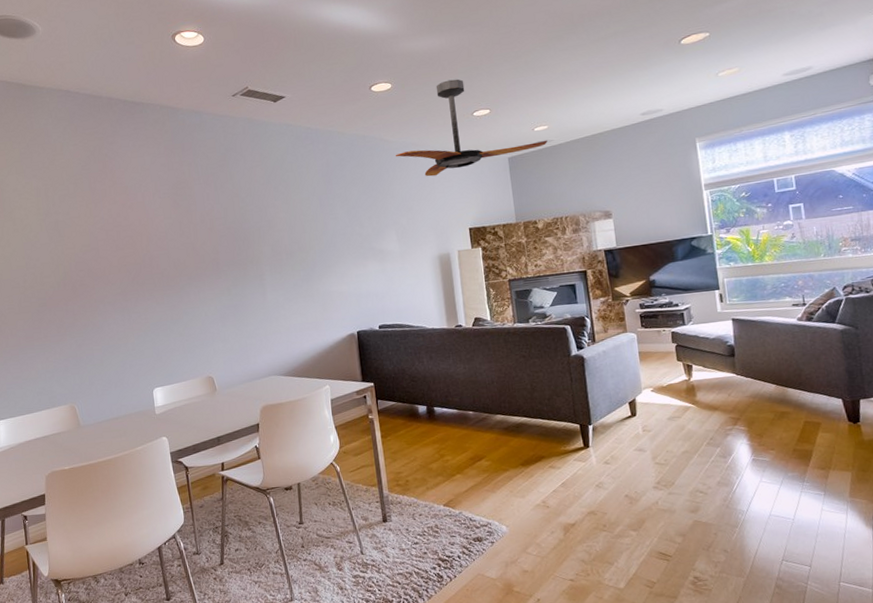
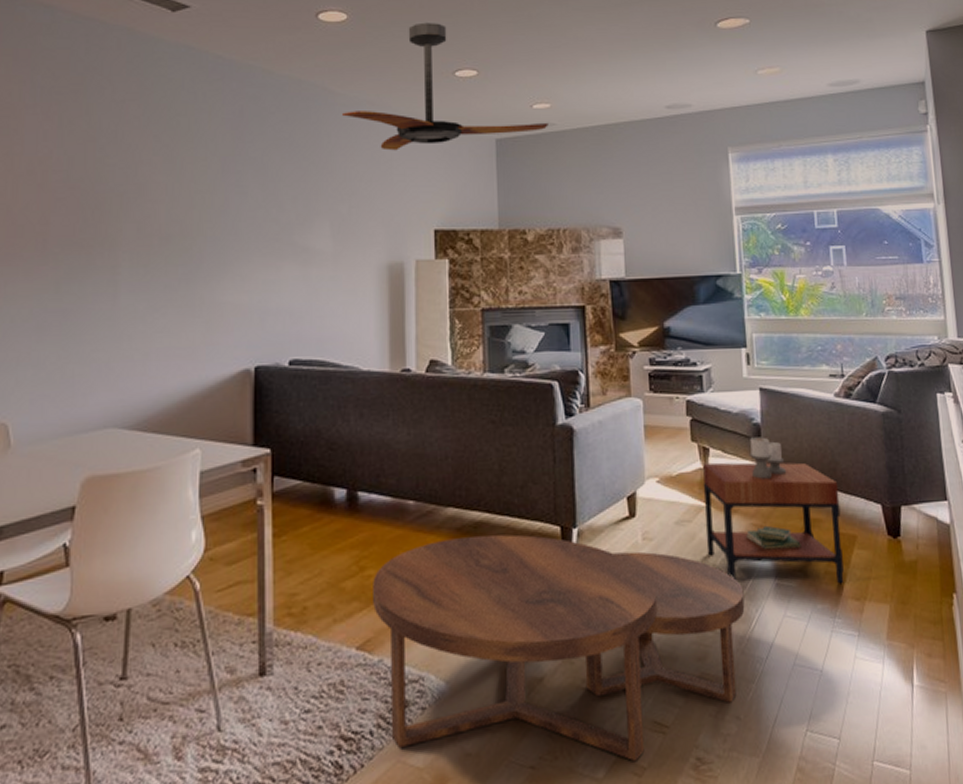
coffee table: none [450,431,728,578] -> present [373,534,745,762]
side table: none [688,354,811,458] -> present [703,437,845,584]

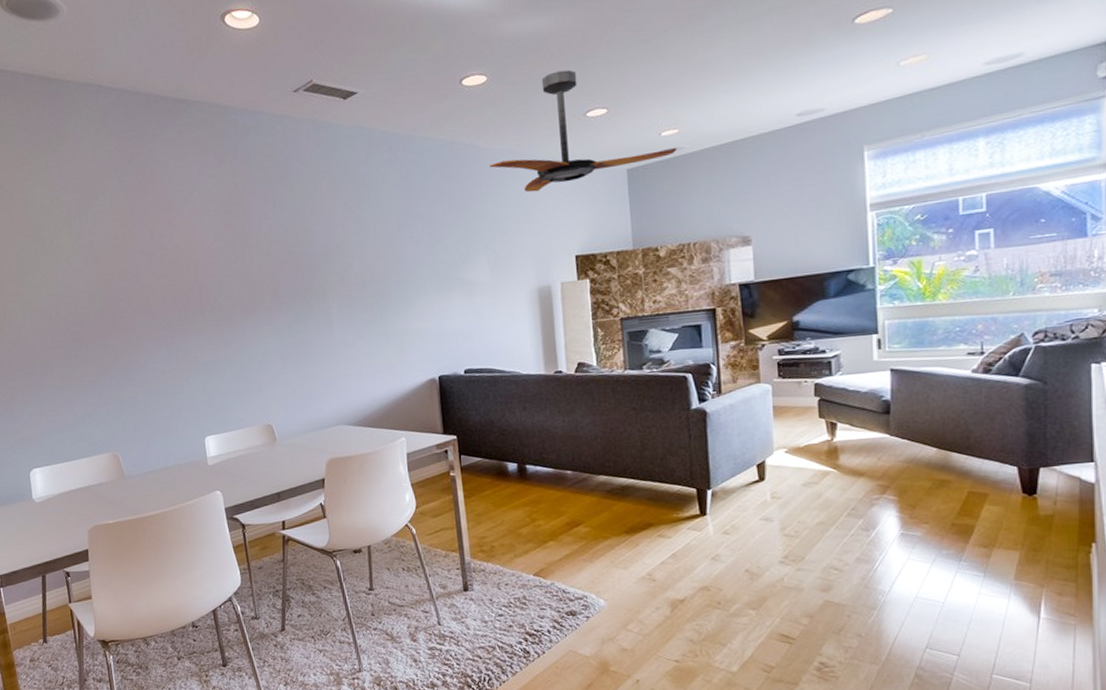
coffee table: present [373,534,745,762] -> none [542,495,869,662]
side table: present [703,437,845,584] -> none [830,411,972,534]

